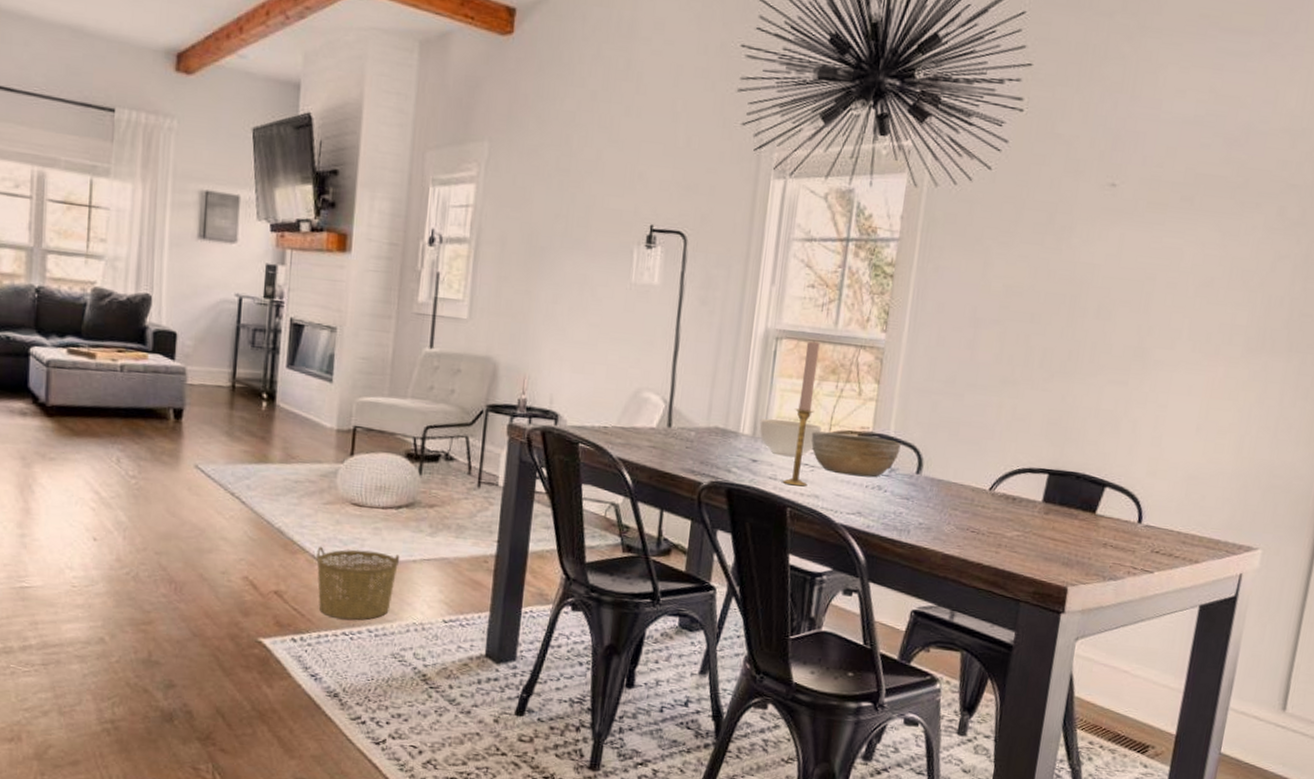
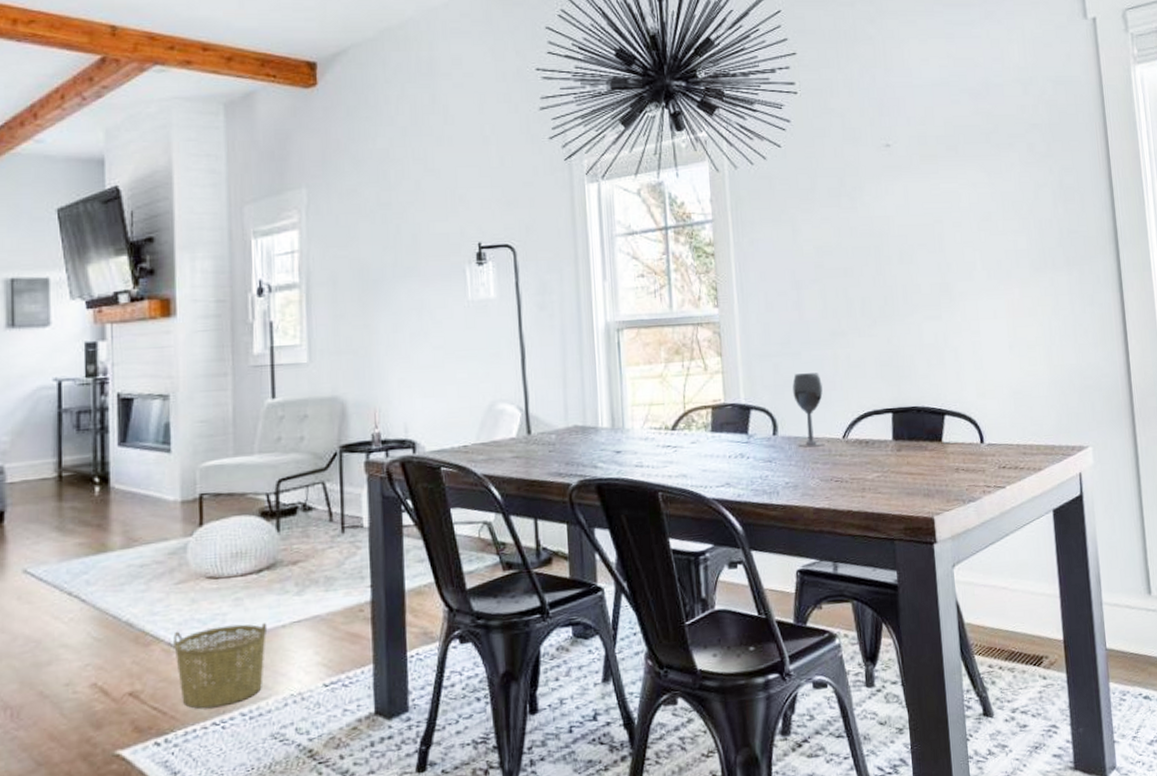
bowl: present [759,418,822,457] -> none [616,405,677,443]
candlestick: present [782,340,820,487] -> none [647,325,674,470]
bowl: present [811,431,901,478] -> none [668,407,754,450]
wine glass: none [939,416,980,495] -> present [792,372,826,448]

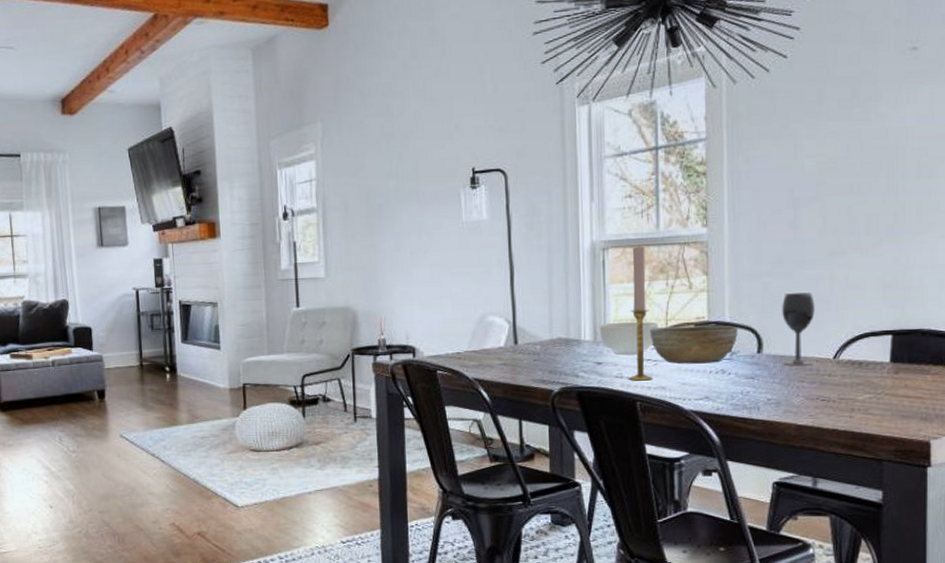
basket: present [173,623,268,709] -> none [228,488,298,551]
bowl: none [616,405,677,443] -> present [599,321,659,355]
candlestick: none [647,325,674,470] -> present [628,245,653,381]
bowl: none [668,407,754,450] -> present [649,325,738,364]

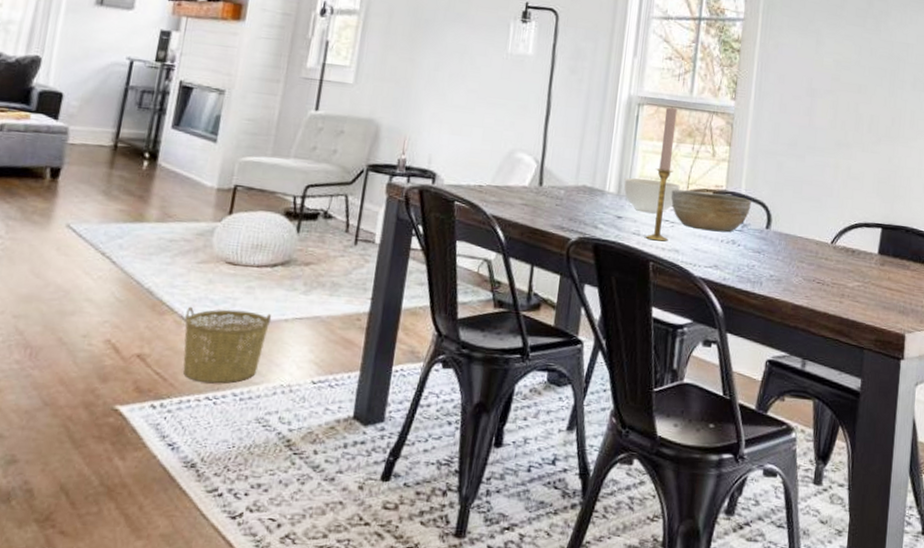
basket: none [228,488,298,551] -> present [183,306,272,384]
wine glass: present [782,292,815,367] -> none [787,175,820,248]

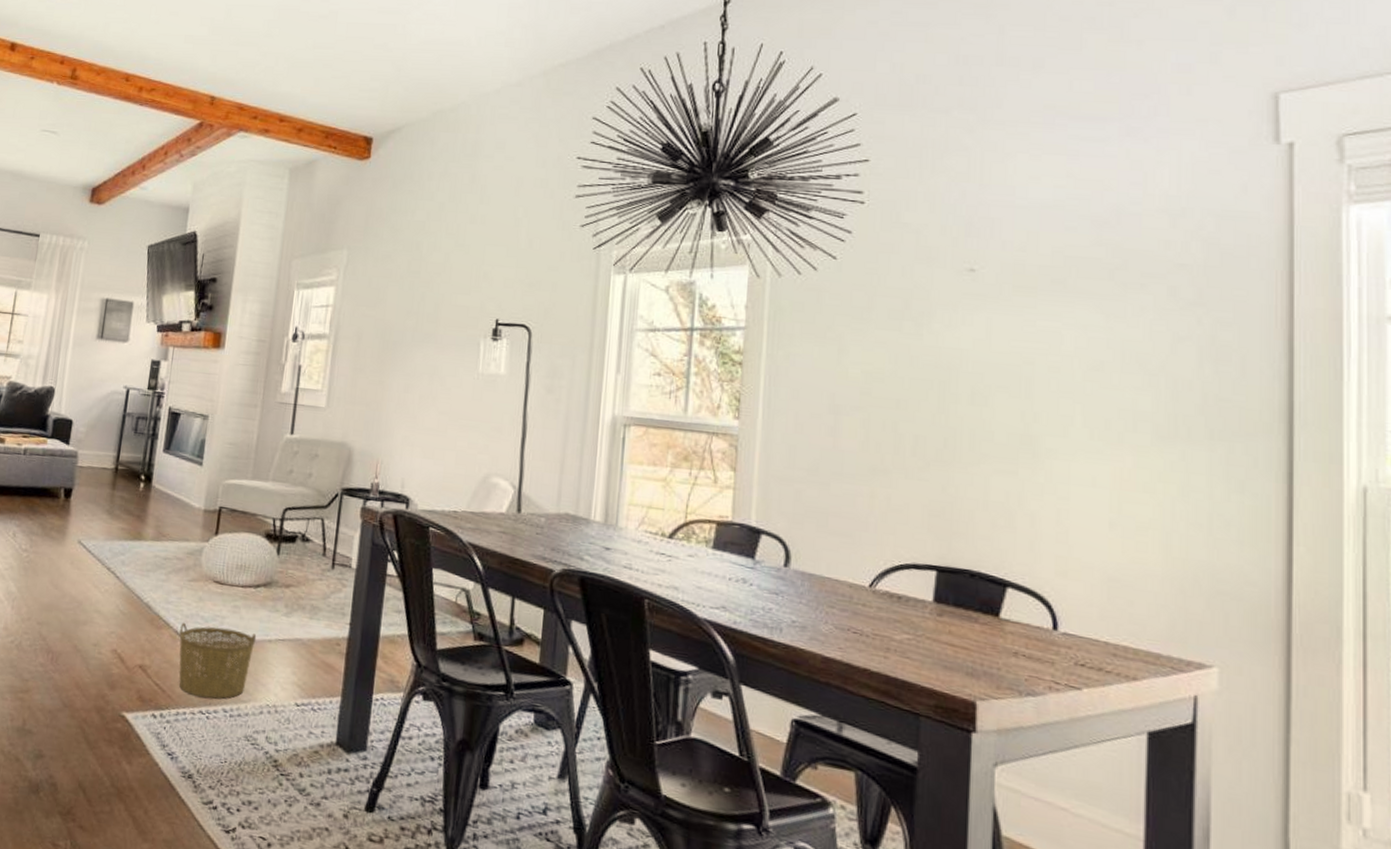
bowl: present [624,177,680,214] -> none [611,505,677,546]
candlestick: present [645,106,678,242] -> none [638,427,670,577]
bowl: present [670,189,752,233] -> none [666,519,764,569]

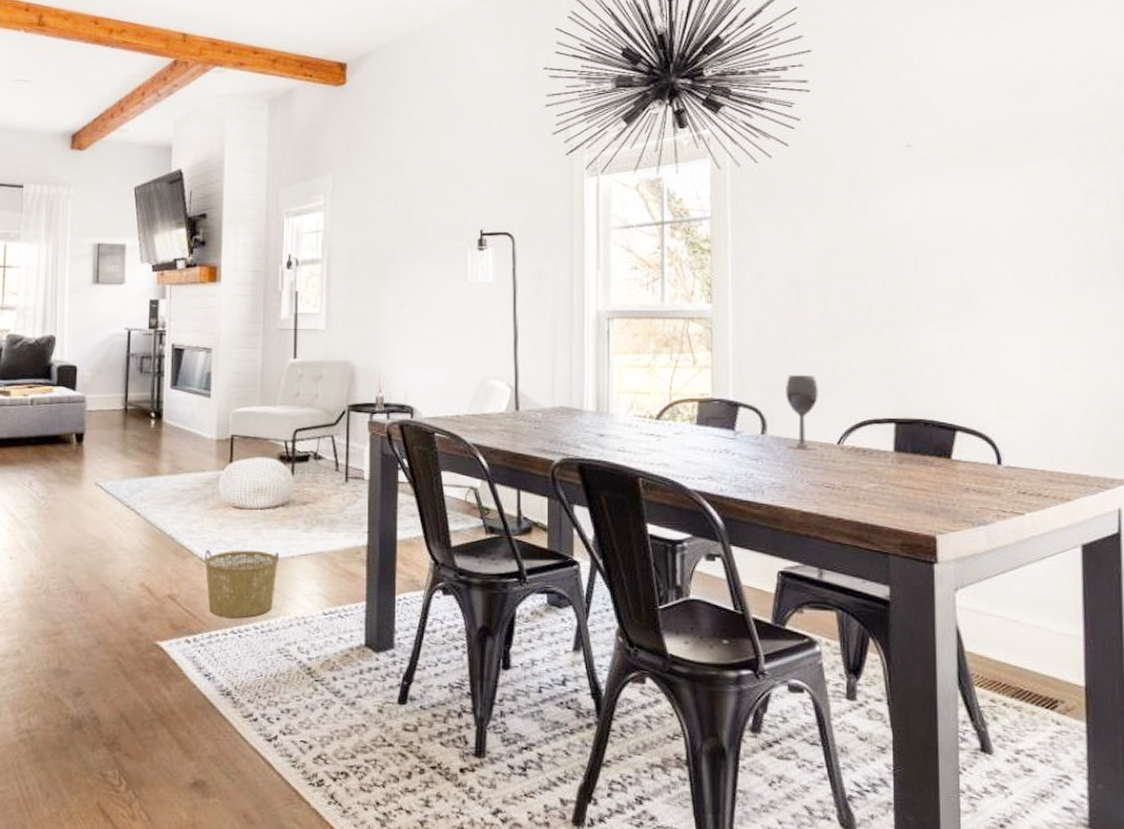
wine glass: none [811,505,852,591] -> present [786,375,818,450]

